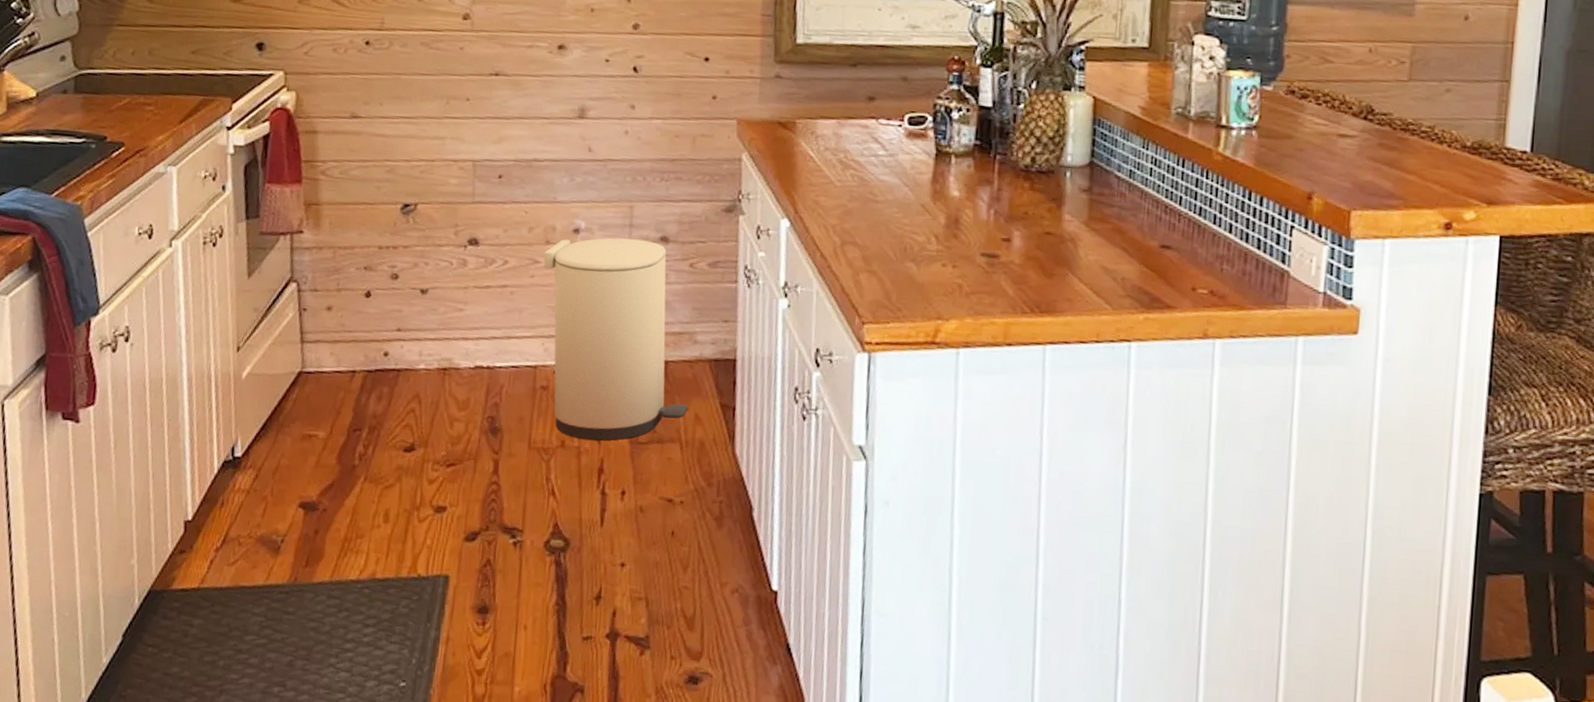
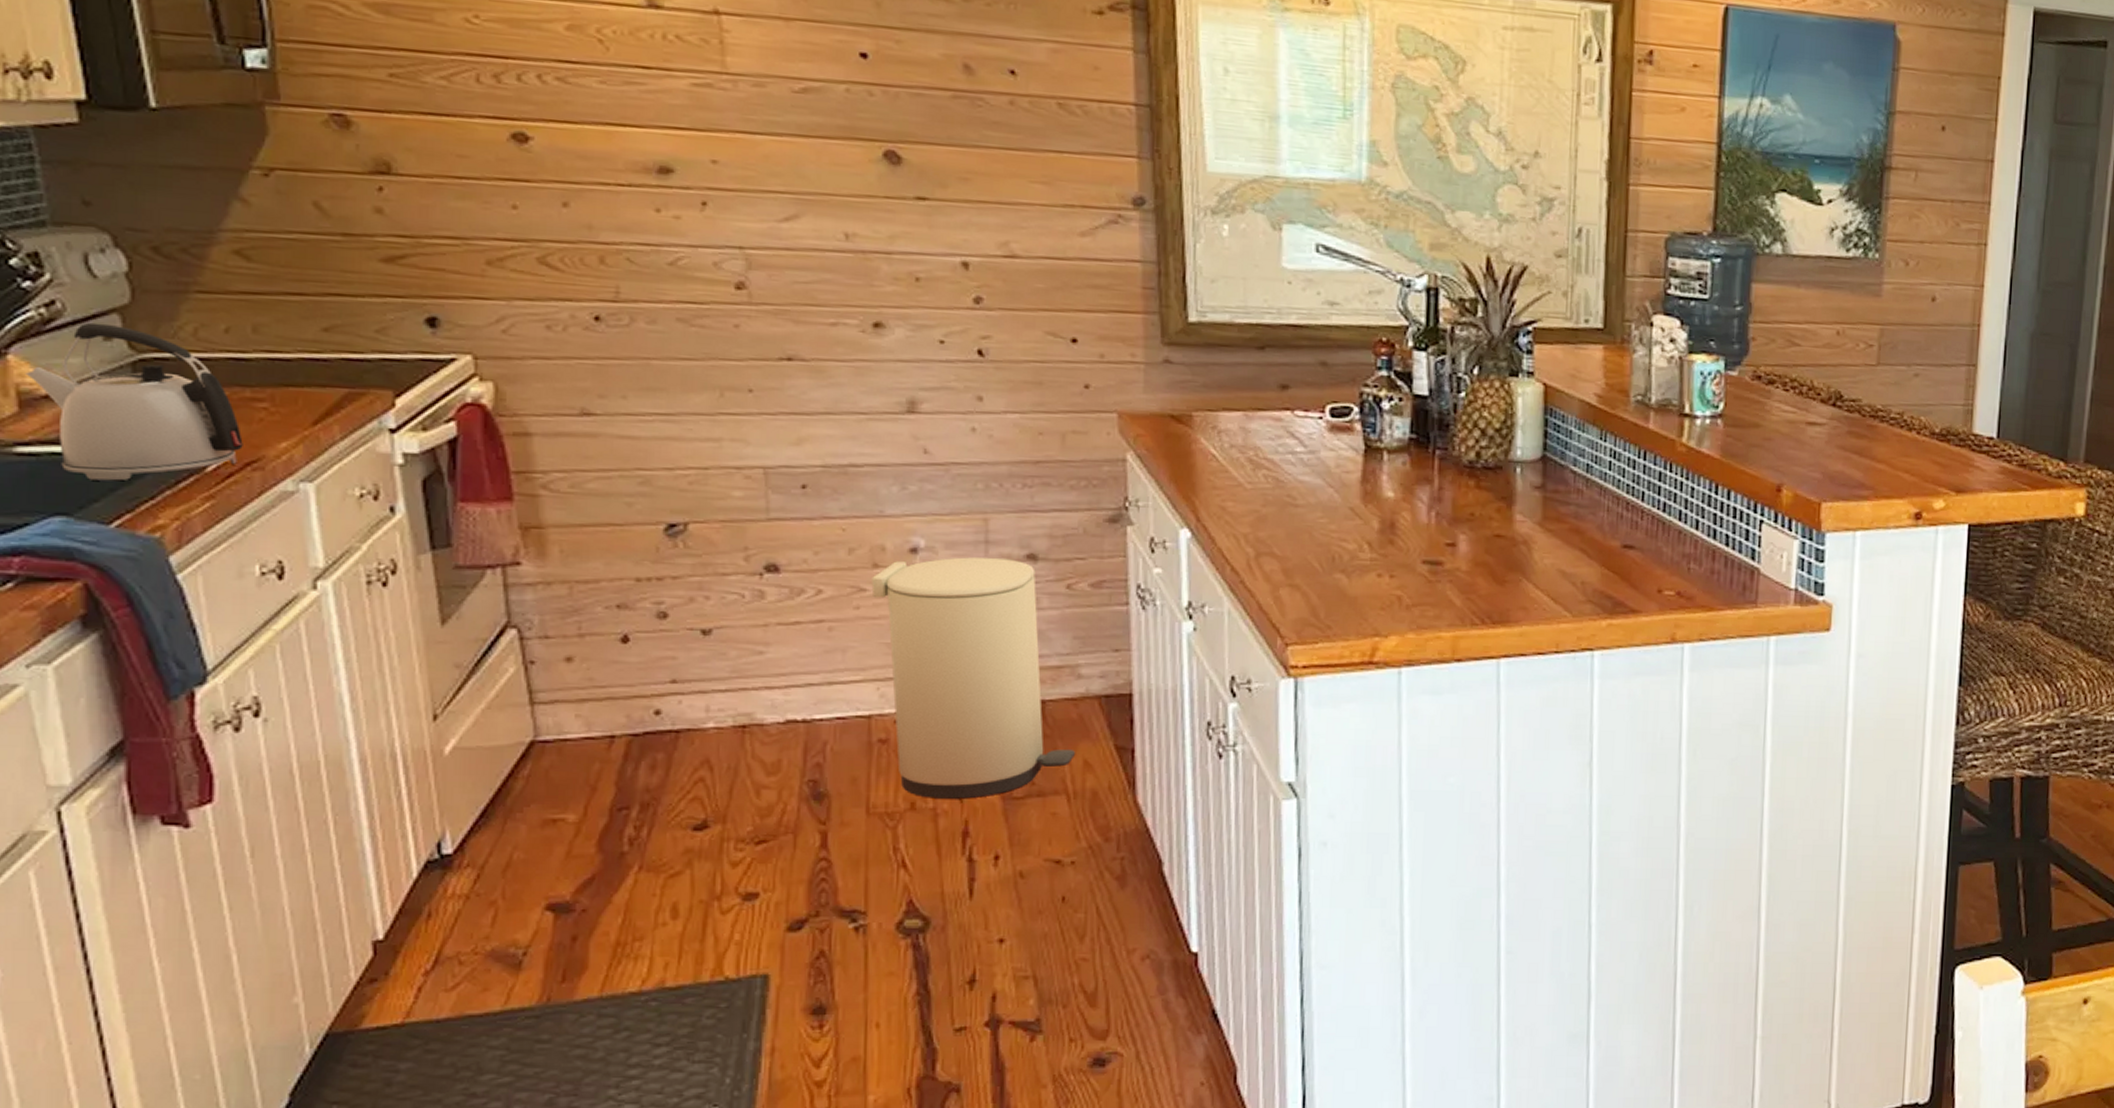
kettle: none [13,48,136,163] -> present [26,322,243,481]

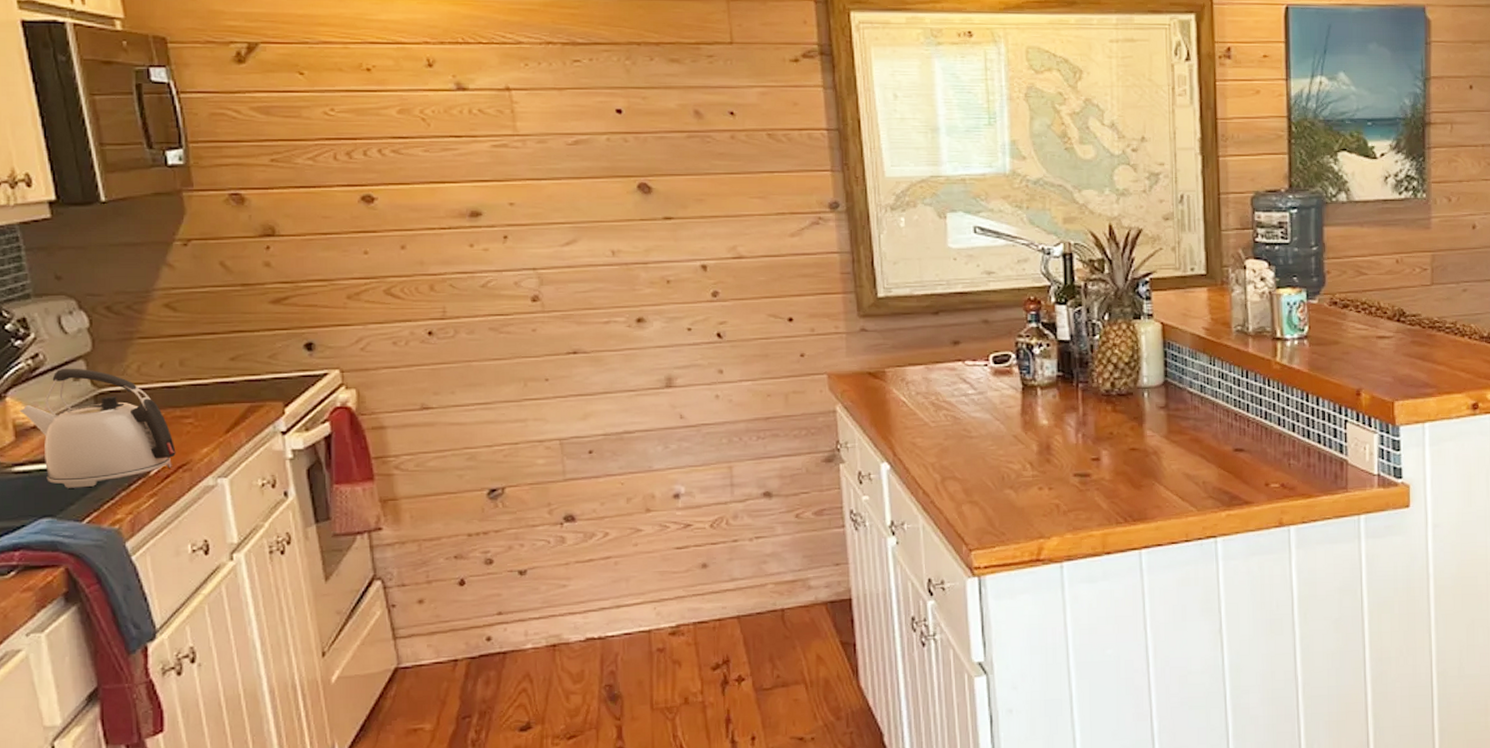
pedal bin: present [871,557,1075,799] -> none [645,497,809,694]

